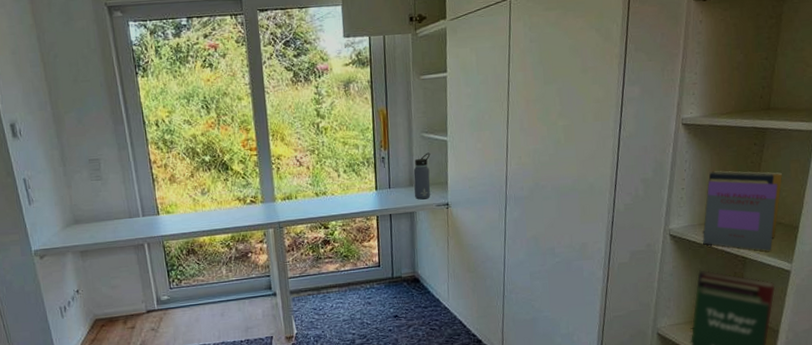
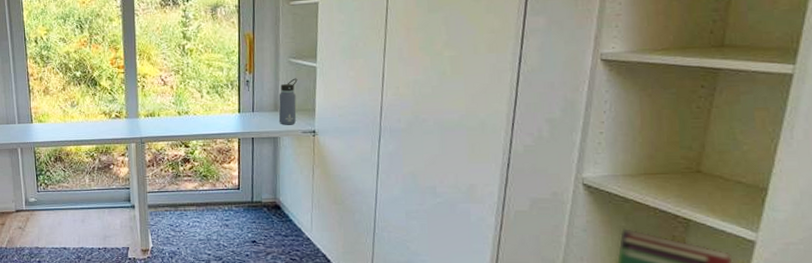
books: present [703,170,782,251] -> none [628,114,743,215]

